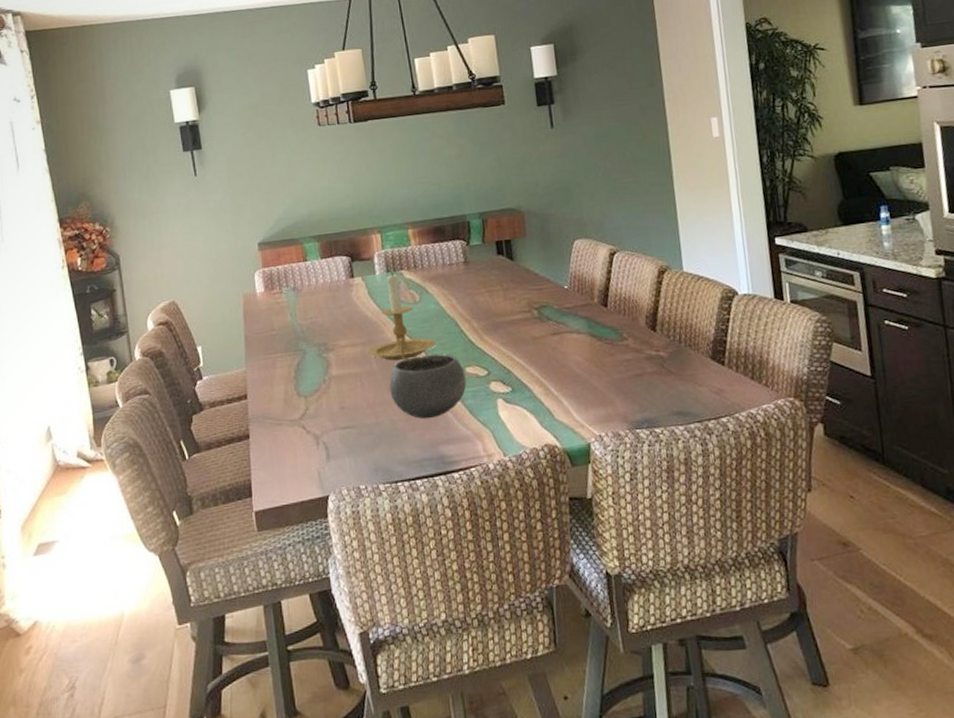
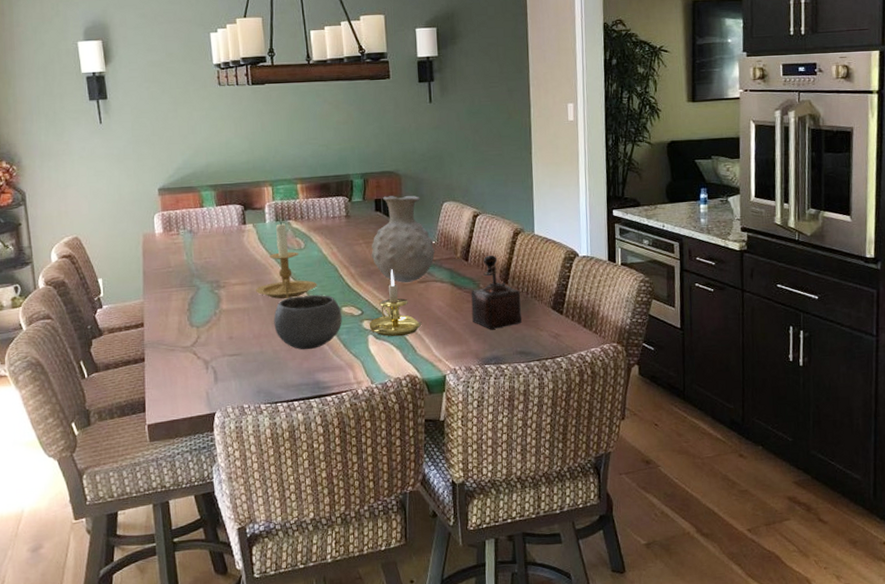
vase: none [495,234,569,336] -> present [371,195,435,283]
candle holder: none [497,321,558,400] -> present [369,269,422,337]
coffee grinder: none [613,298,676,387] -> present [471,255,521,329]

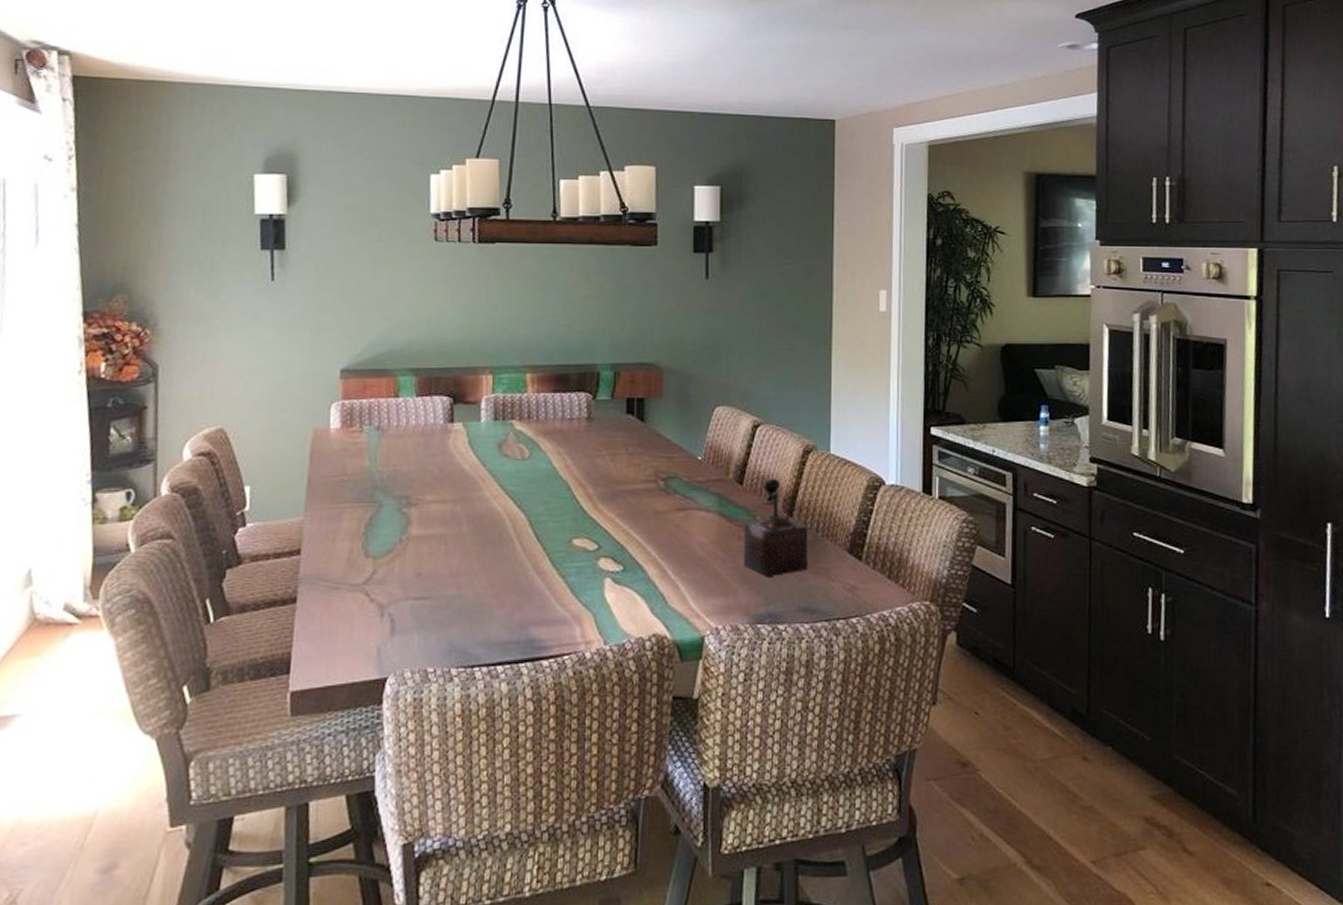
candle holder: present [256,221,317,299] -> none [459,420,542,525]
bowl: present [273,295,342,350] -> none [479,521,572,595]
candle holder: present [369,269,422,337] -> none [607,491,677,582]
vase: present [371,195,435,283] -> none [617,395,701,511]

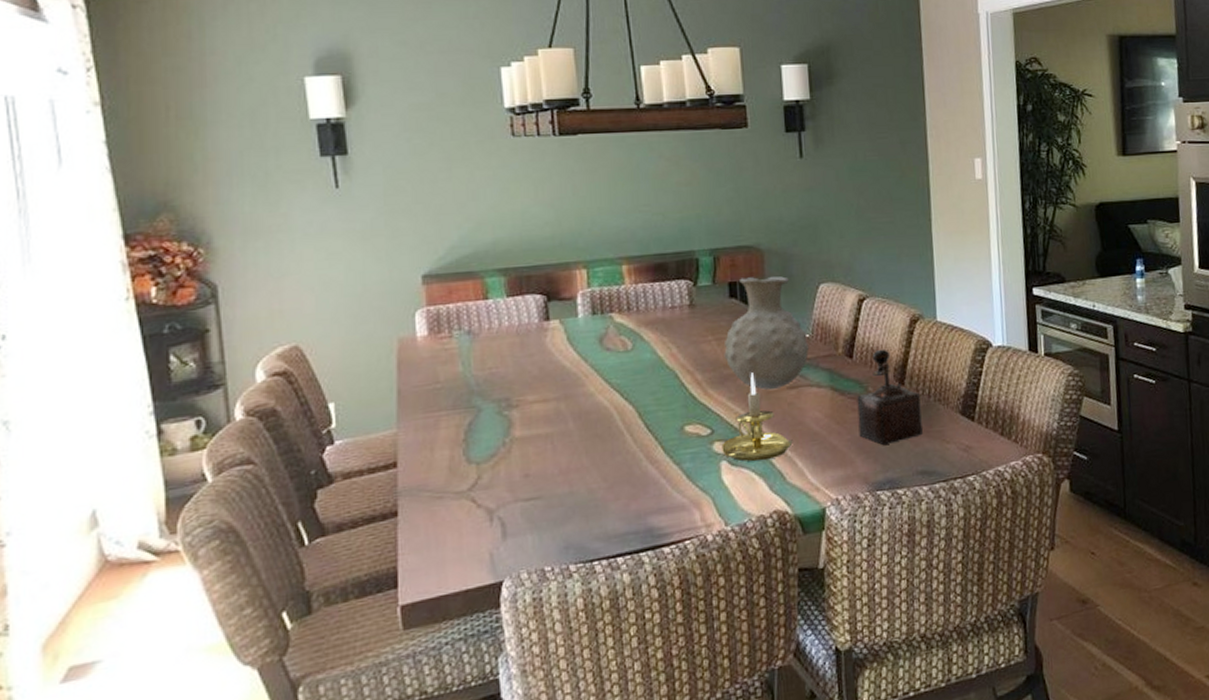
candle holder: none [607,491,677,582] -> present [721,373,793,462]
vase: none [617,395,701,511] -> present [724,276,810,390]

